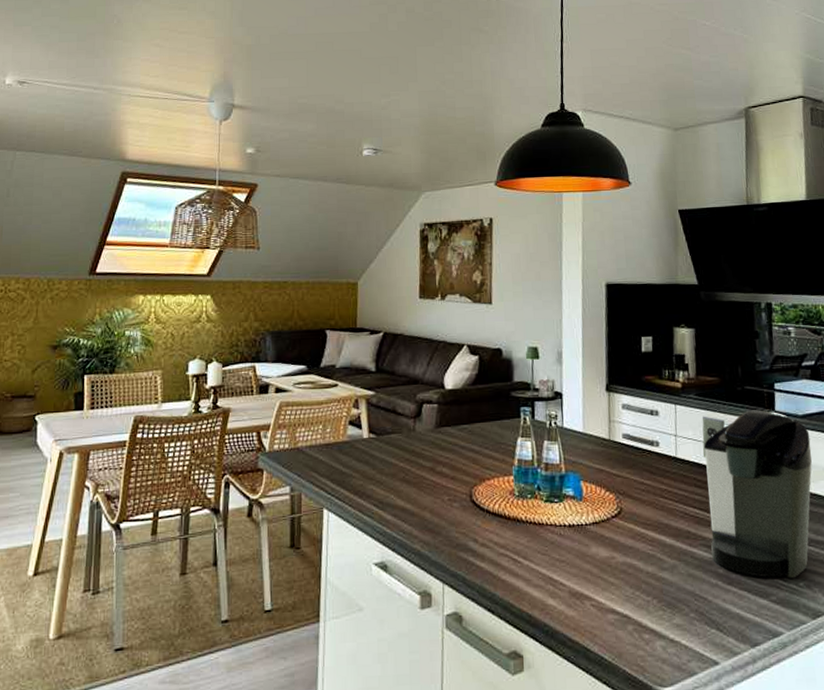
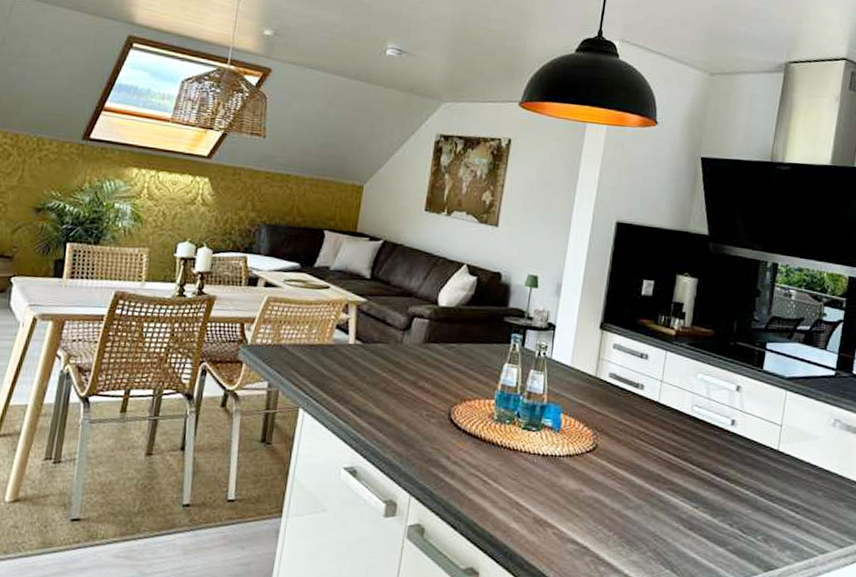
coffee maker: present [702,409,812,579] -> none [677,365,793,532]

